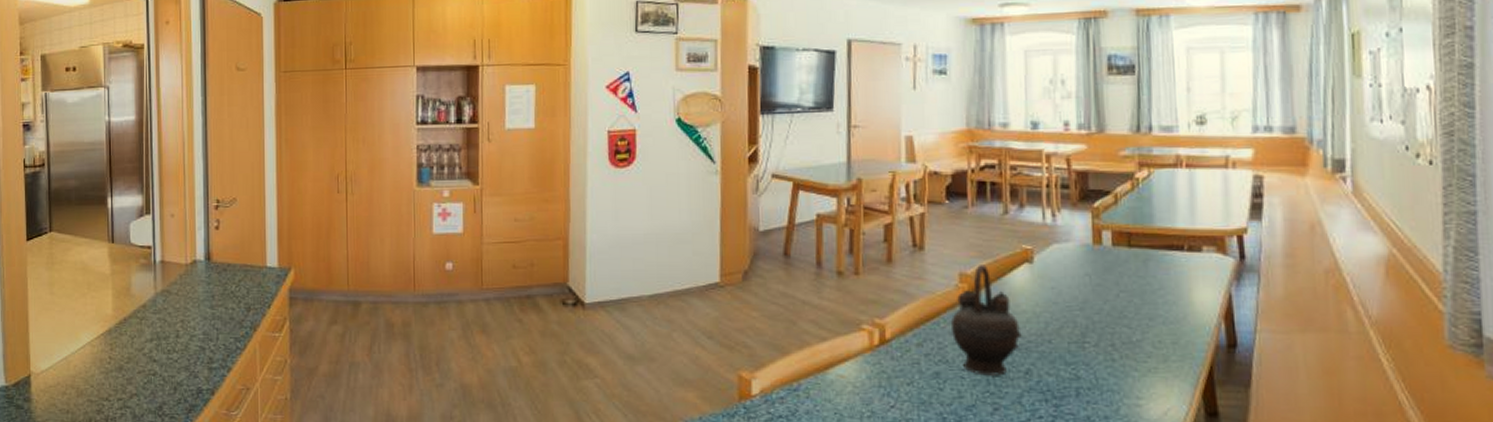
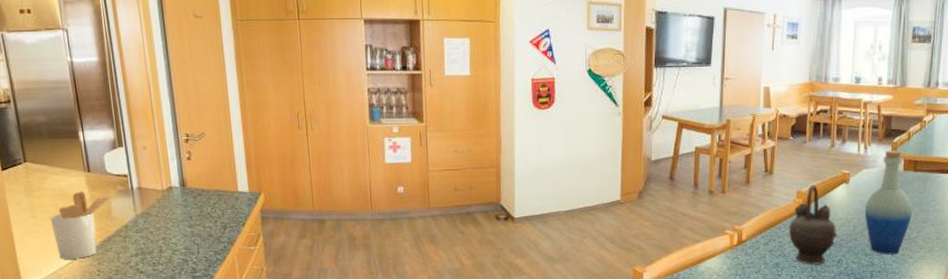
utensil holder: none [67,264,134,343] -> present [50,191,113,259]
bottle: none [1059,218,1131,365] -> present [864,150,912,255]

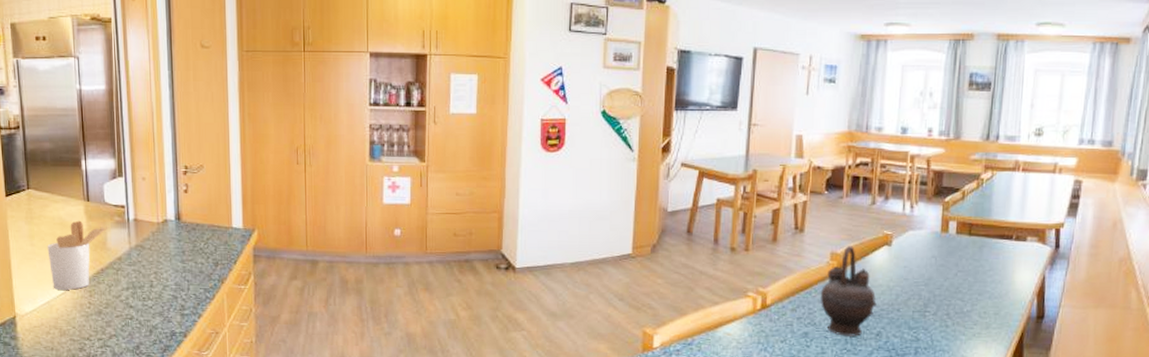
bottle: present [864,150,912,255] -> none [909,211,966,330]

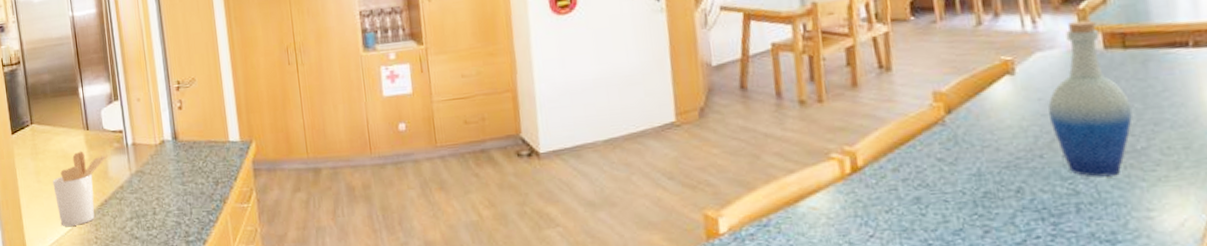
teapot: present [820,245,877,337] -> none [927,79,1009,198]
bottle: none [909,211,966,330] -> present [1047,20,1132,177]

